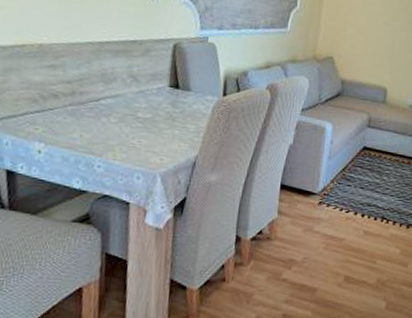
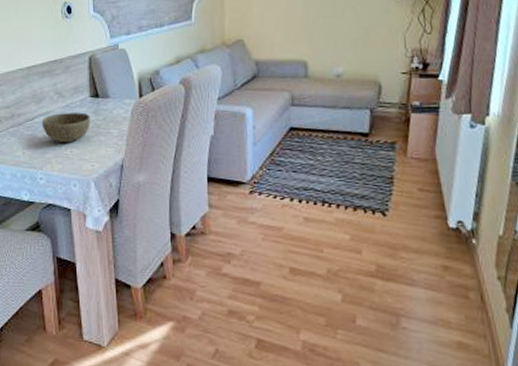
bowl: none [108,98,167,132] -> present [41,112,91,142]

